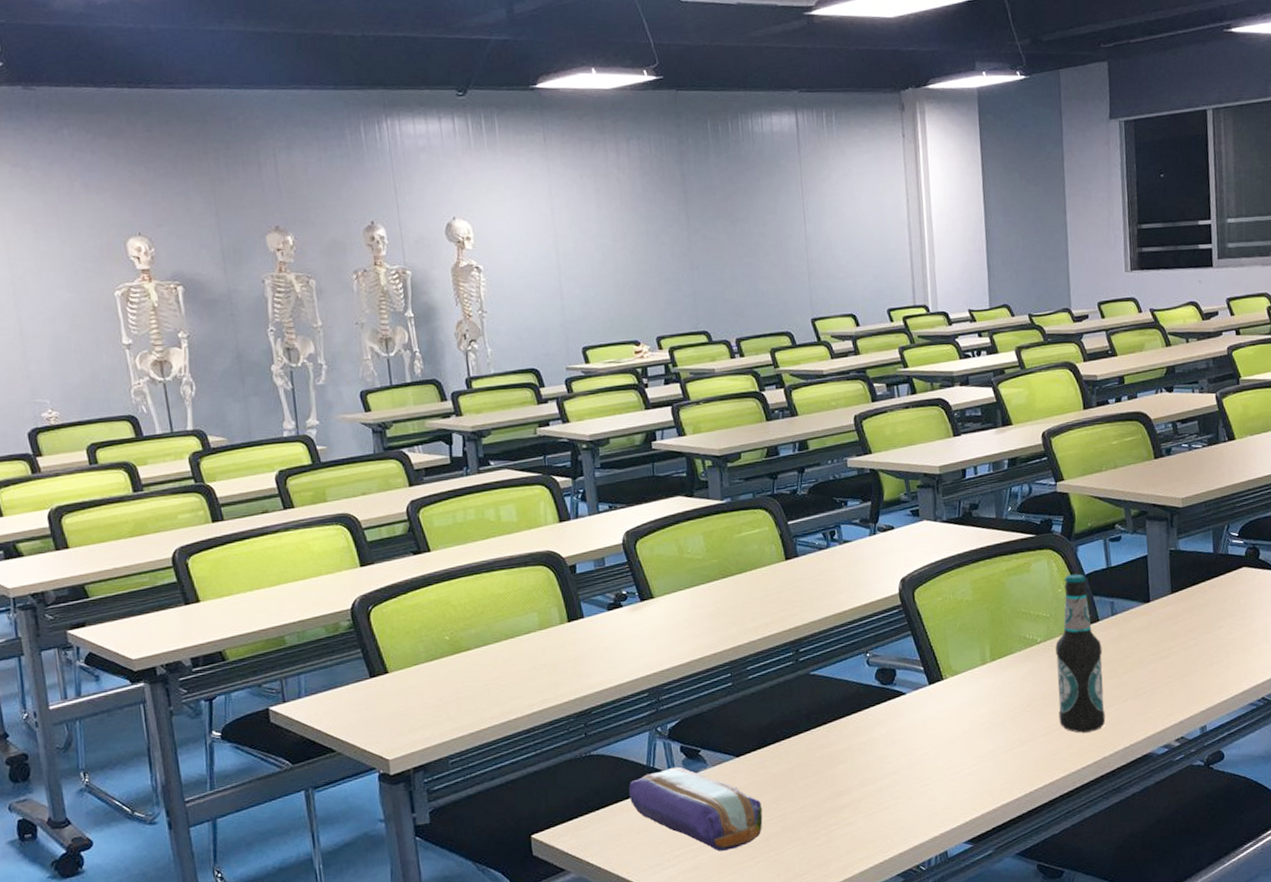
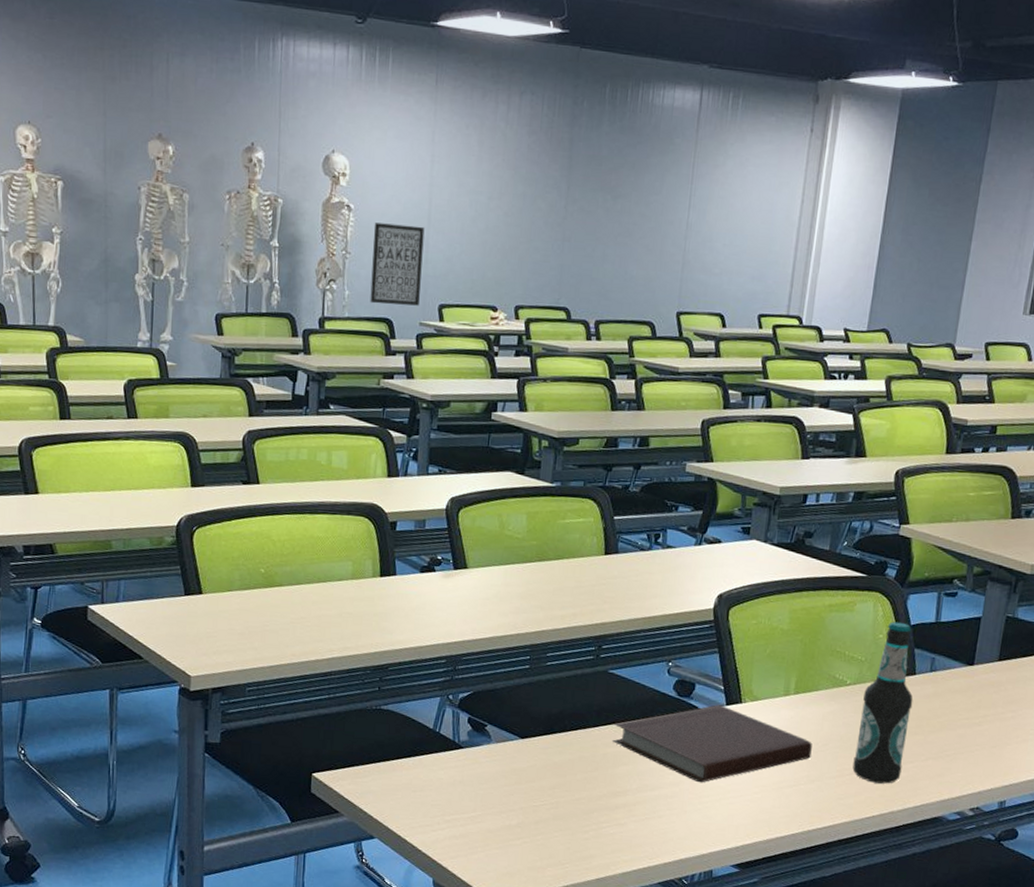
wall art: none [505,276,563,357] -> present [370,222,425,306]
pencil case: present [628,766,763,851] -> none [411,736,538,826]
notebook: none [825,685,1019,767] -> present [613,705,812,783]

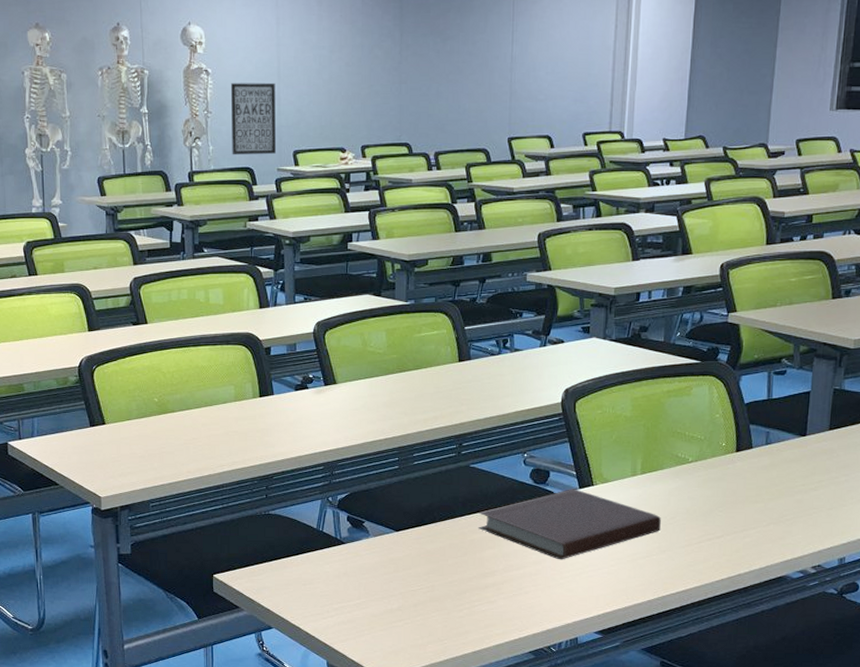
bottle: present [852,622,913,784] -> none [700,402,752,549]

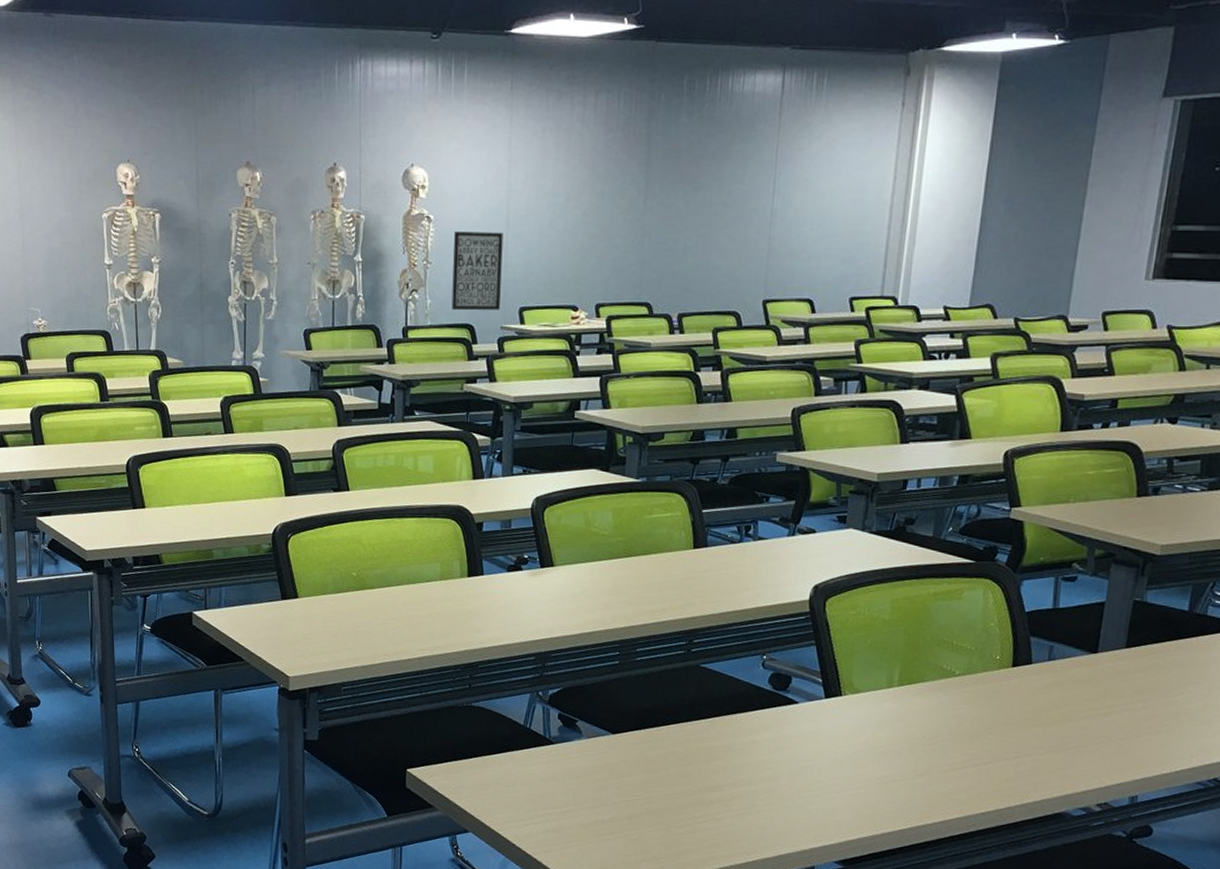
notebook: present [478,489,661,560] -> none [706,698,919,778]

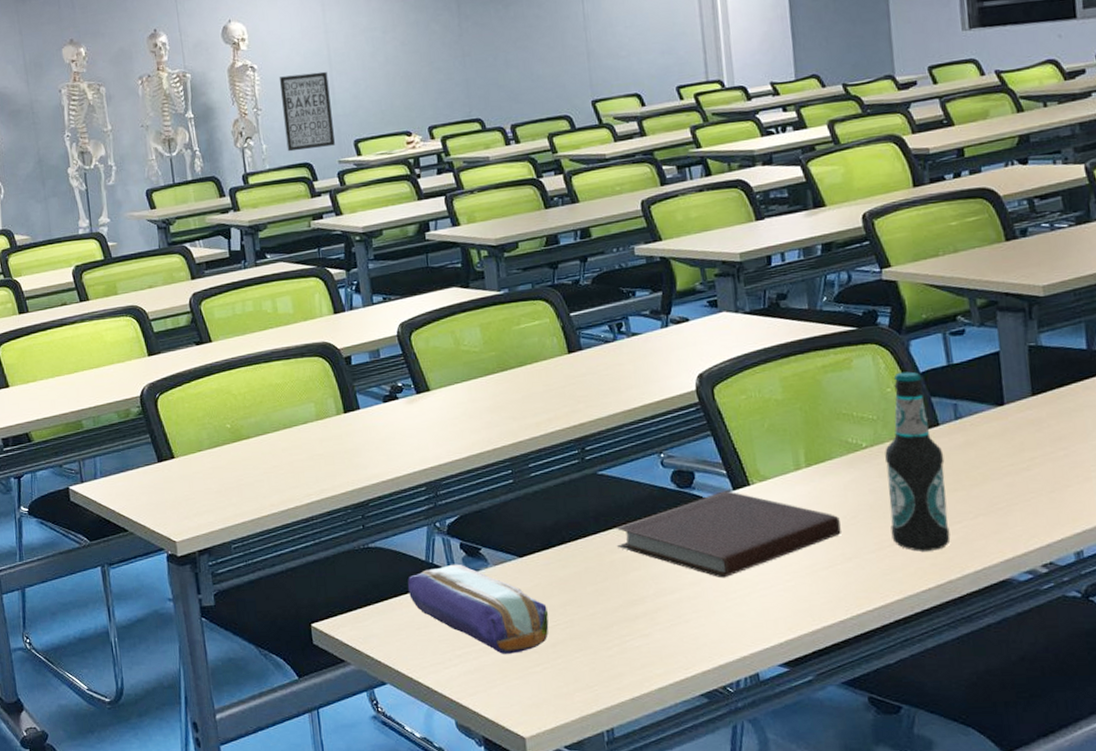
pencil case: none [502,731,631,821] -> present [407,564,549,654]
notebook: none [706,698,919,778] -> present [615,490,841,578]
bottle: none [964,609,1030,778] -> present [885,371,951,552]

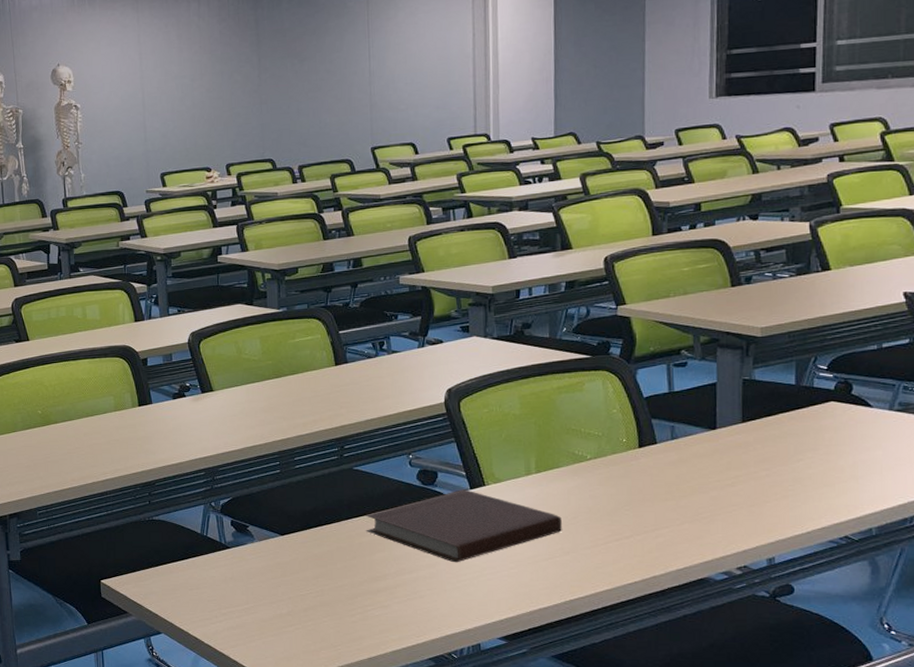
wall art: present [279,71,335,152] -> none [98,112,144,181]
pencil case: present [407,564,549,654] -> none [184,538,303,615]
bottle: present [885,371,951,552] -> none [606,396,659,550]

